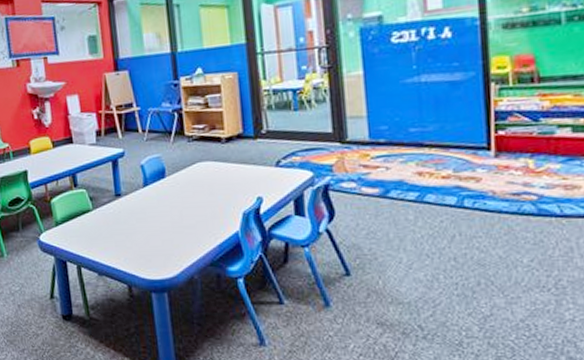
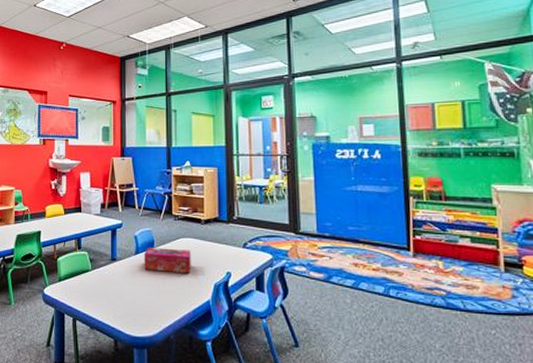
tissue box: none [153,175,213,204] -> present [144,248,191,273]

